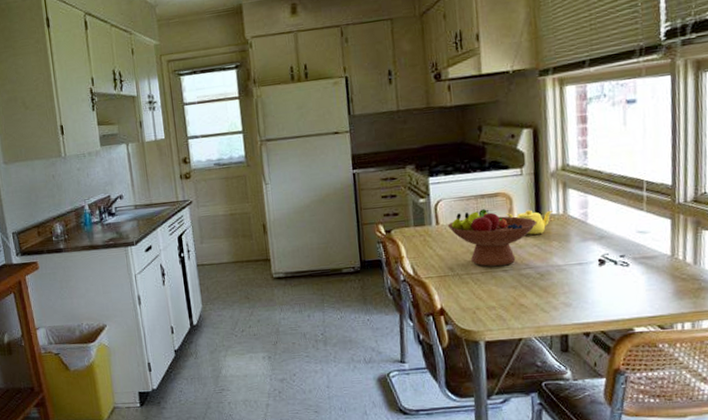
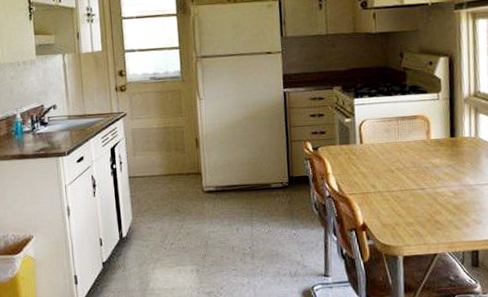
fruit bowl: present [448,209,538,266] -> none [371,130,452,185]
teapot: present [506,209,553,235] -> none [424,132,465,156]

